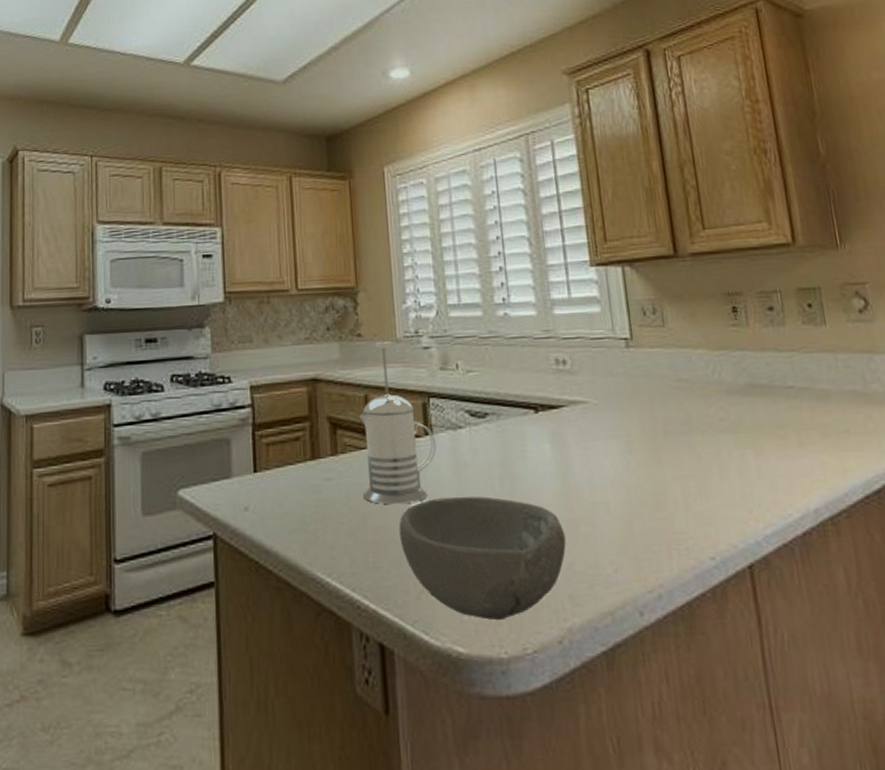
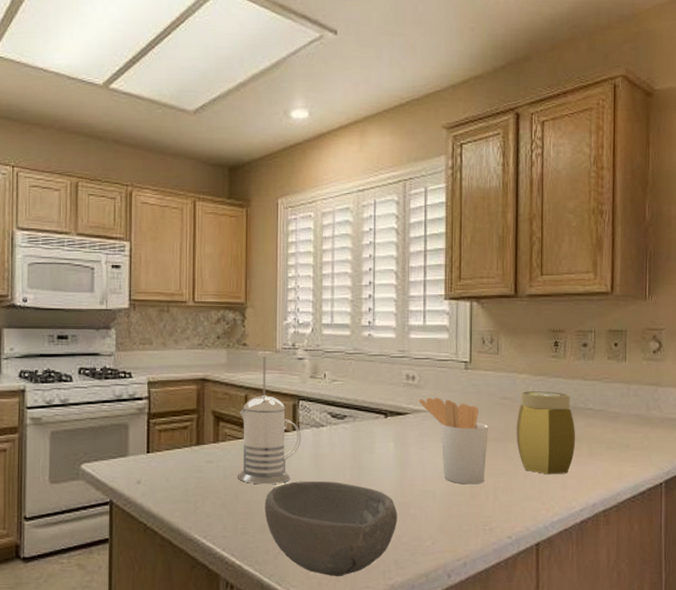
utensil holder: none [574,384,670,492] -> present [419,397,488,485]
jar: none [699,368,780,474] -> present [516,391,575,475]

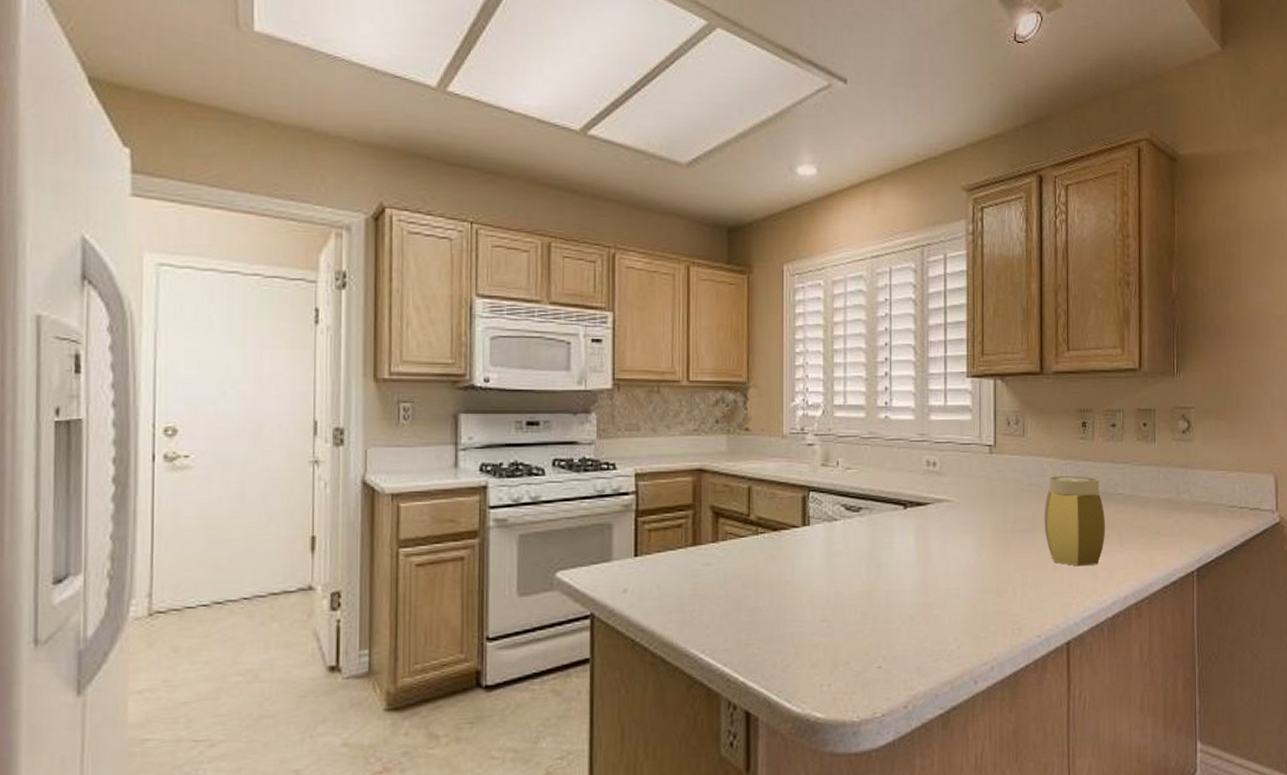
french press: present [237,350,301,485] -> none [739,436,812,589]
bowl: present [264,481,398,577] -> none [771,582,919,690]
utensil holder: present [419,397,488,485] -> none [941,485,1015,580]

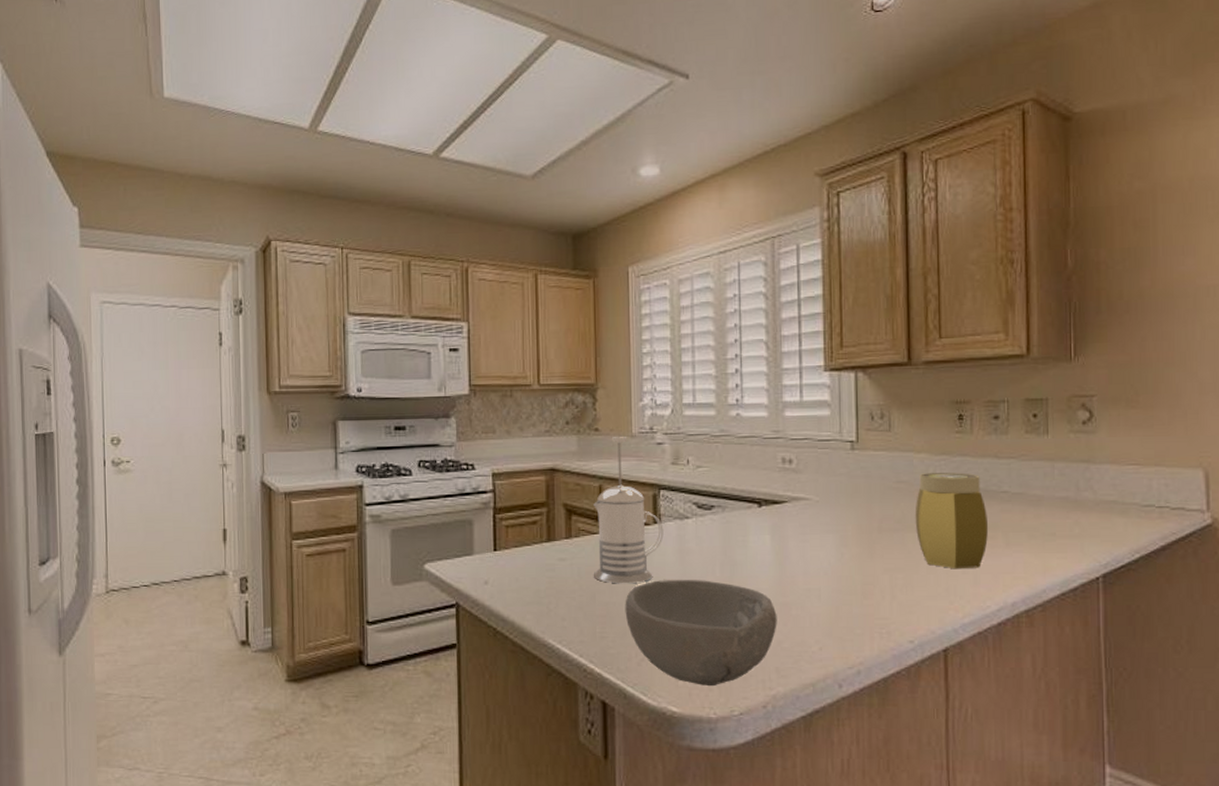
french press: none [739,436,812,589] -> present [593,436,664,584]
bowl: none [771,582,919,690] -> present [625,580,777,687]

